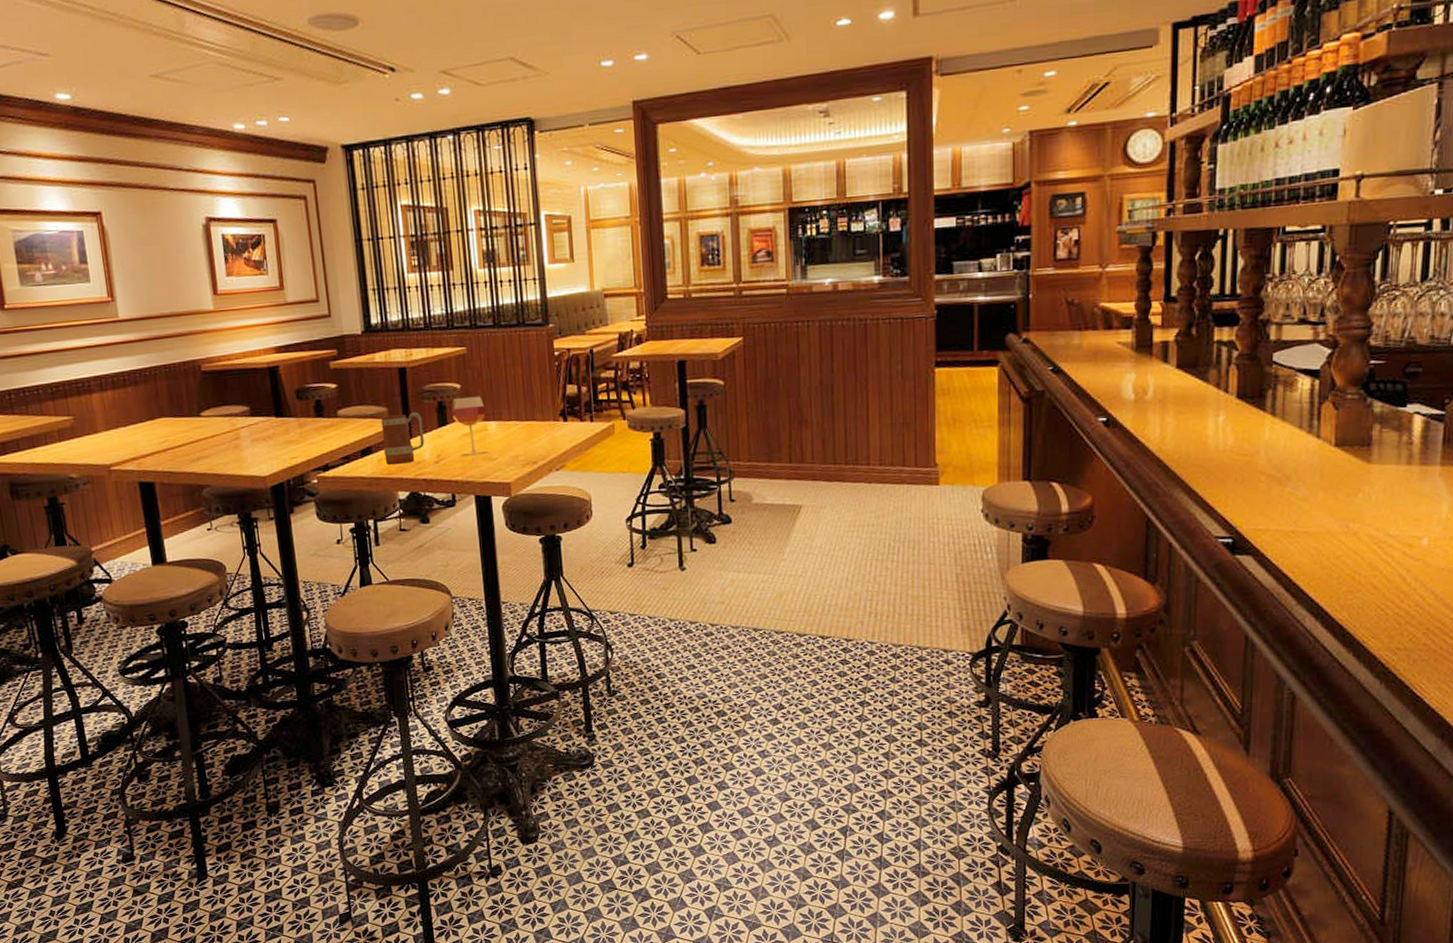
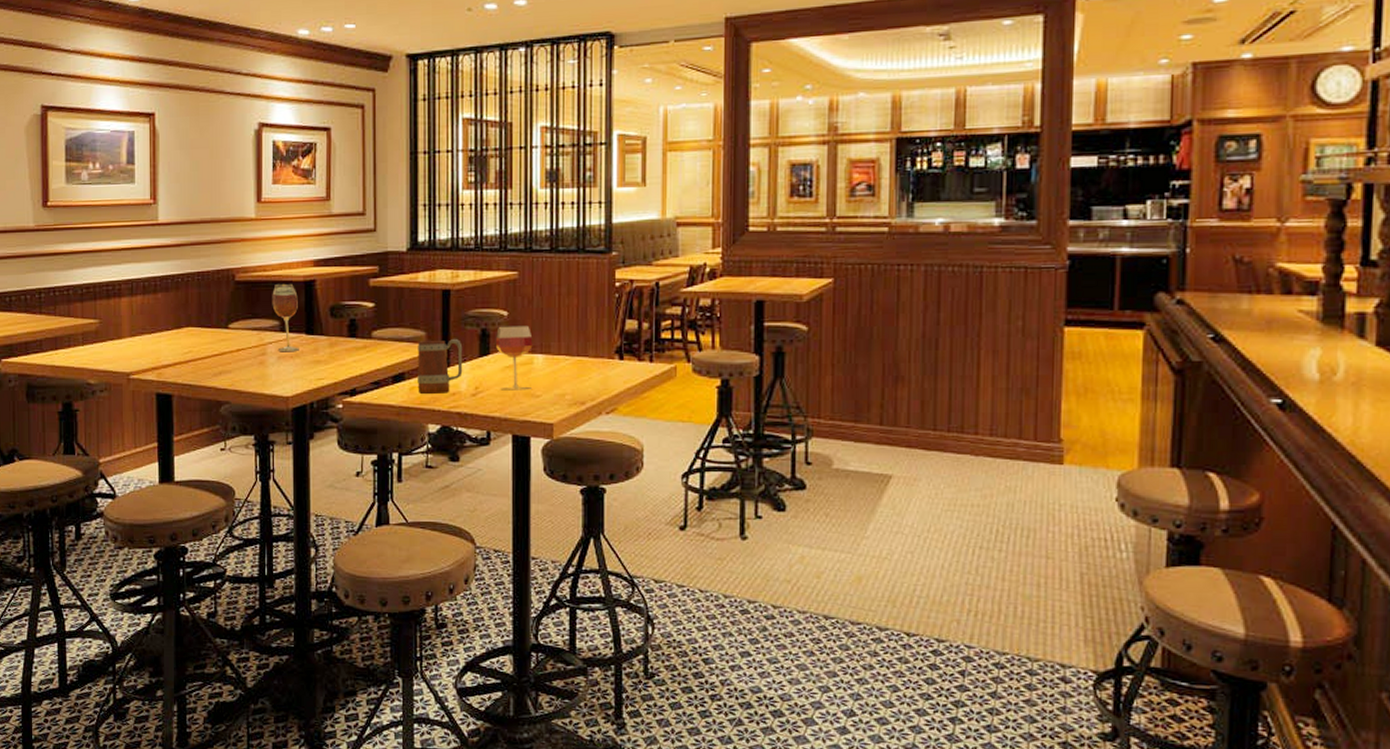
wineglass: none [238,370,271,436] -> present [272,283,299,352]

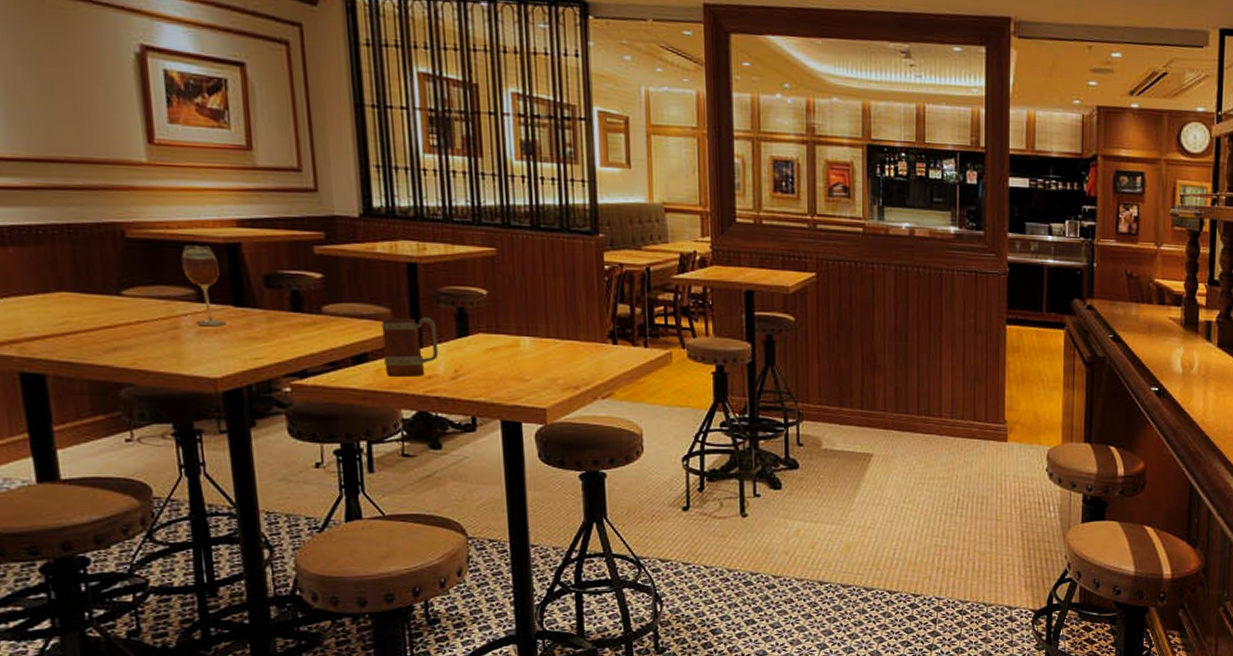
wineglass: present [496,325,533,390] -> none [475,305,521,374]

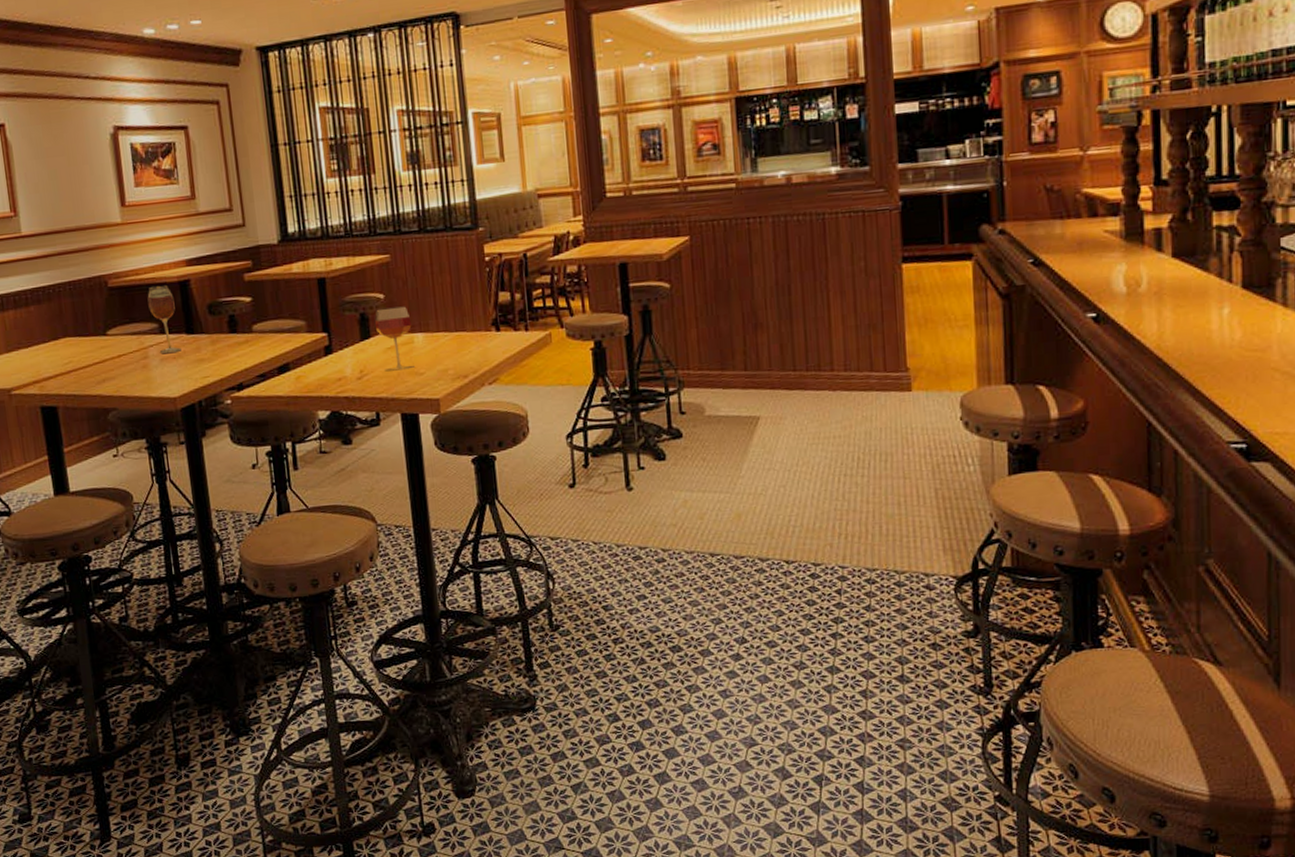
beer mug: present [381,316,439,378] -> none [299,324,346,383]
wineglass: none [475,305,521,374] -> present [375,306,416,372]

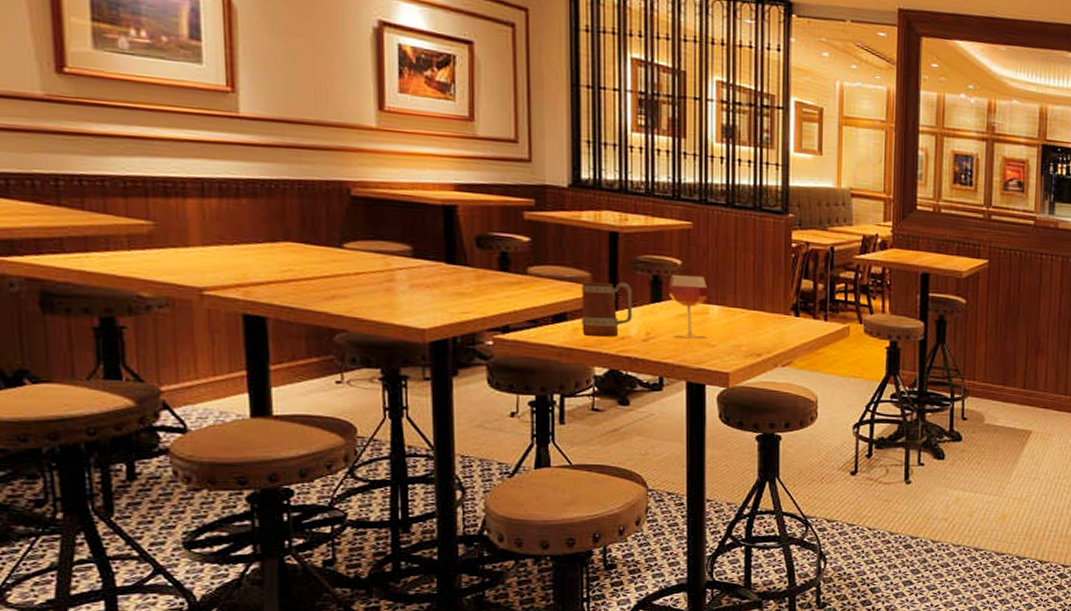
wineglass: present [147,285,181,354] -> none [401,204,438,281]
beer mug: none [299,324,346,383] -> present [581,282,633,338]

